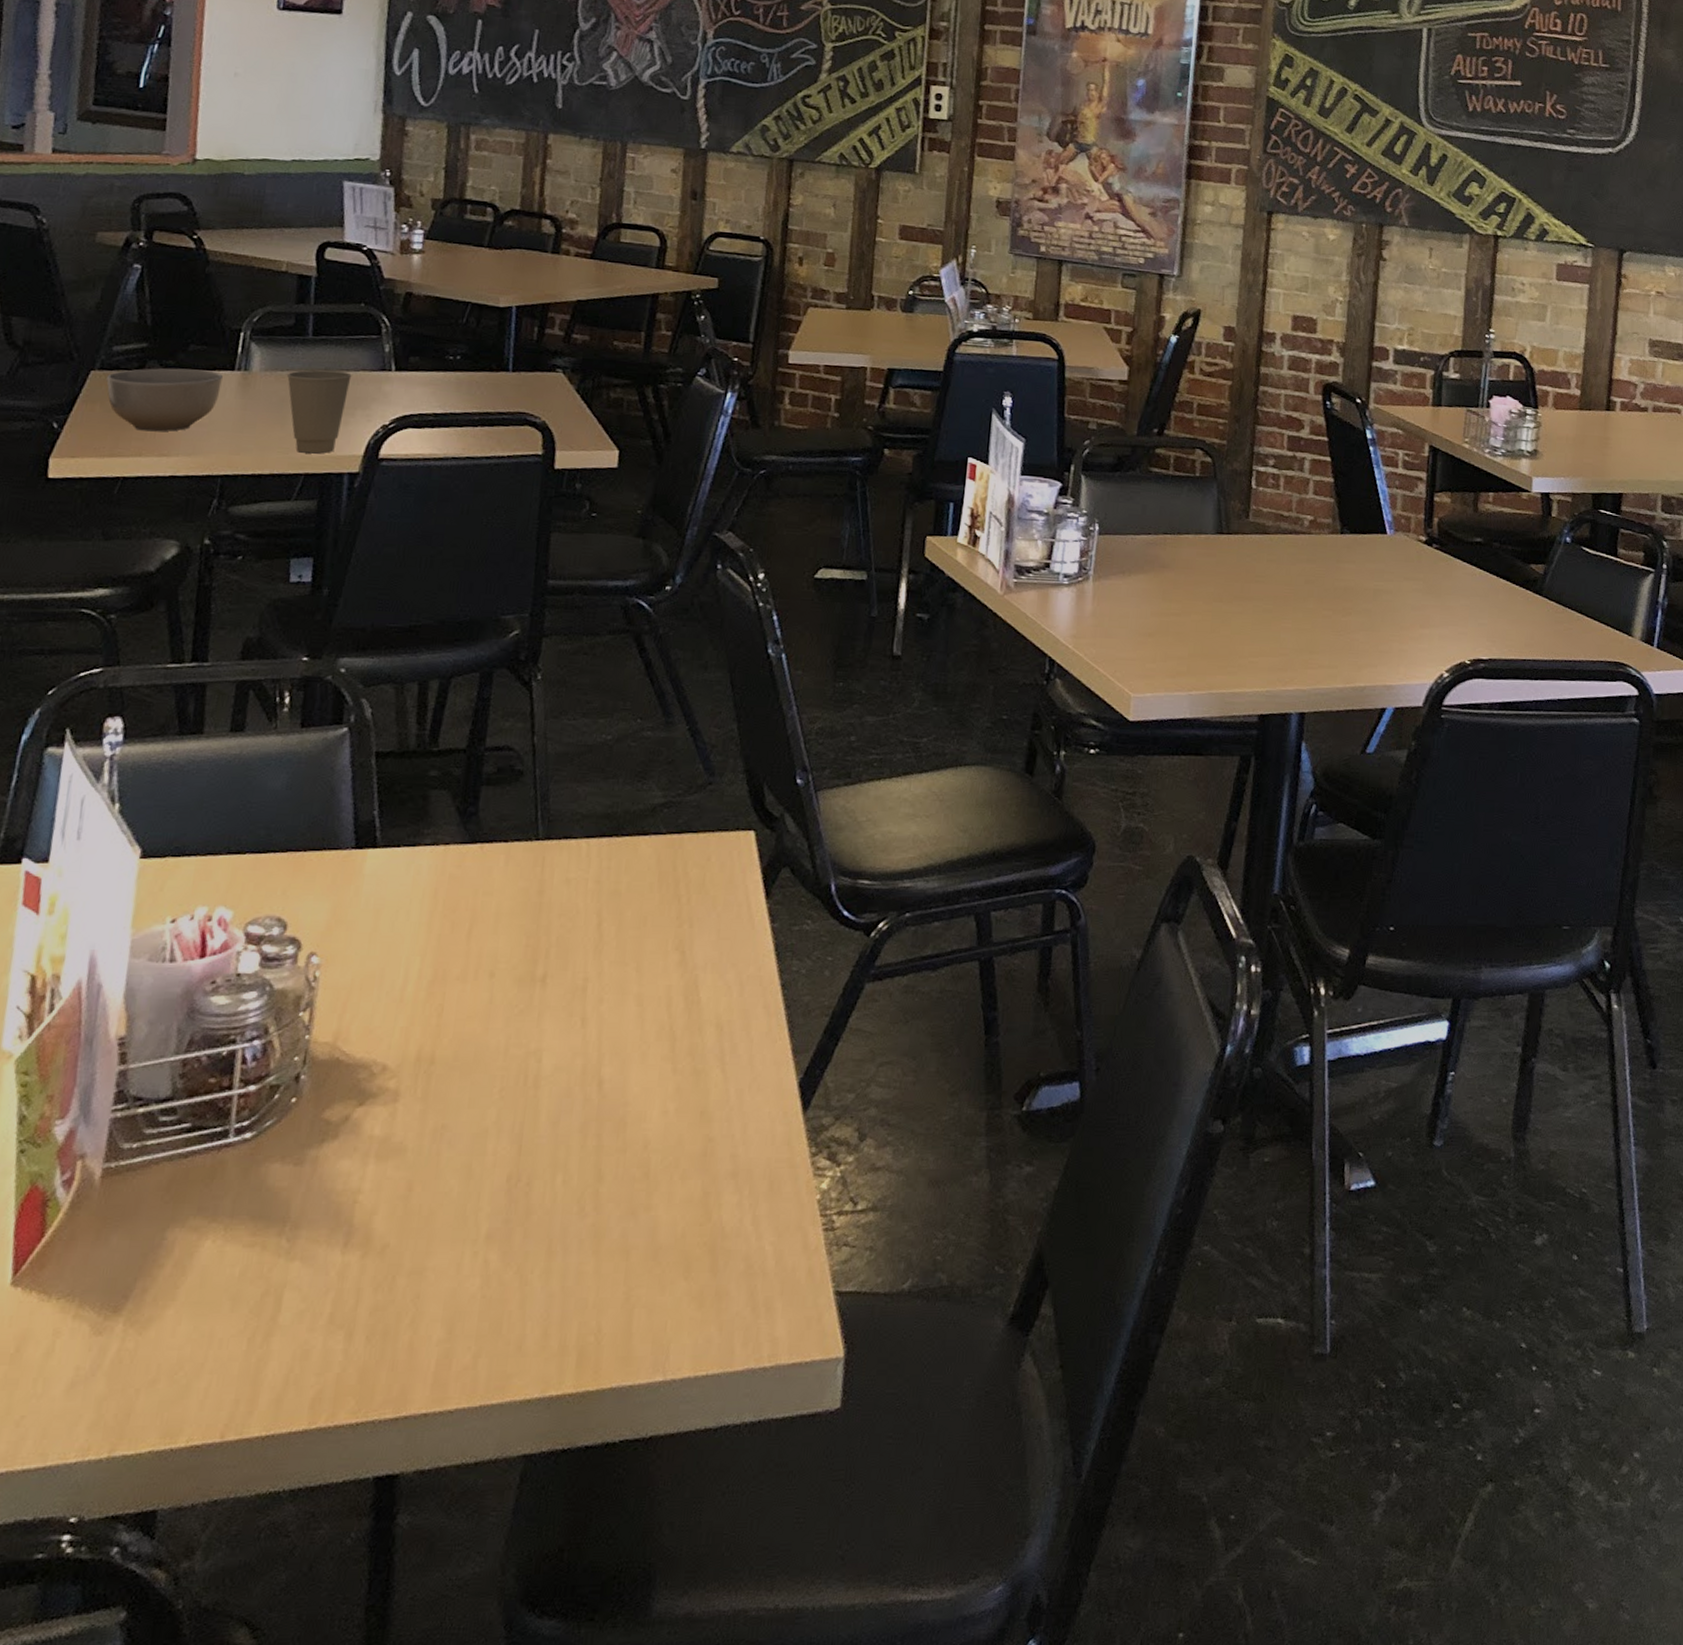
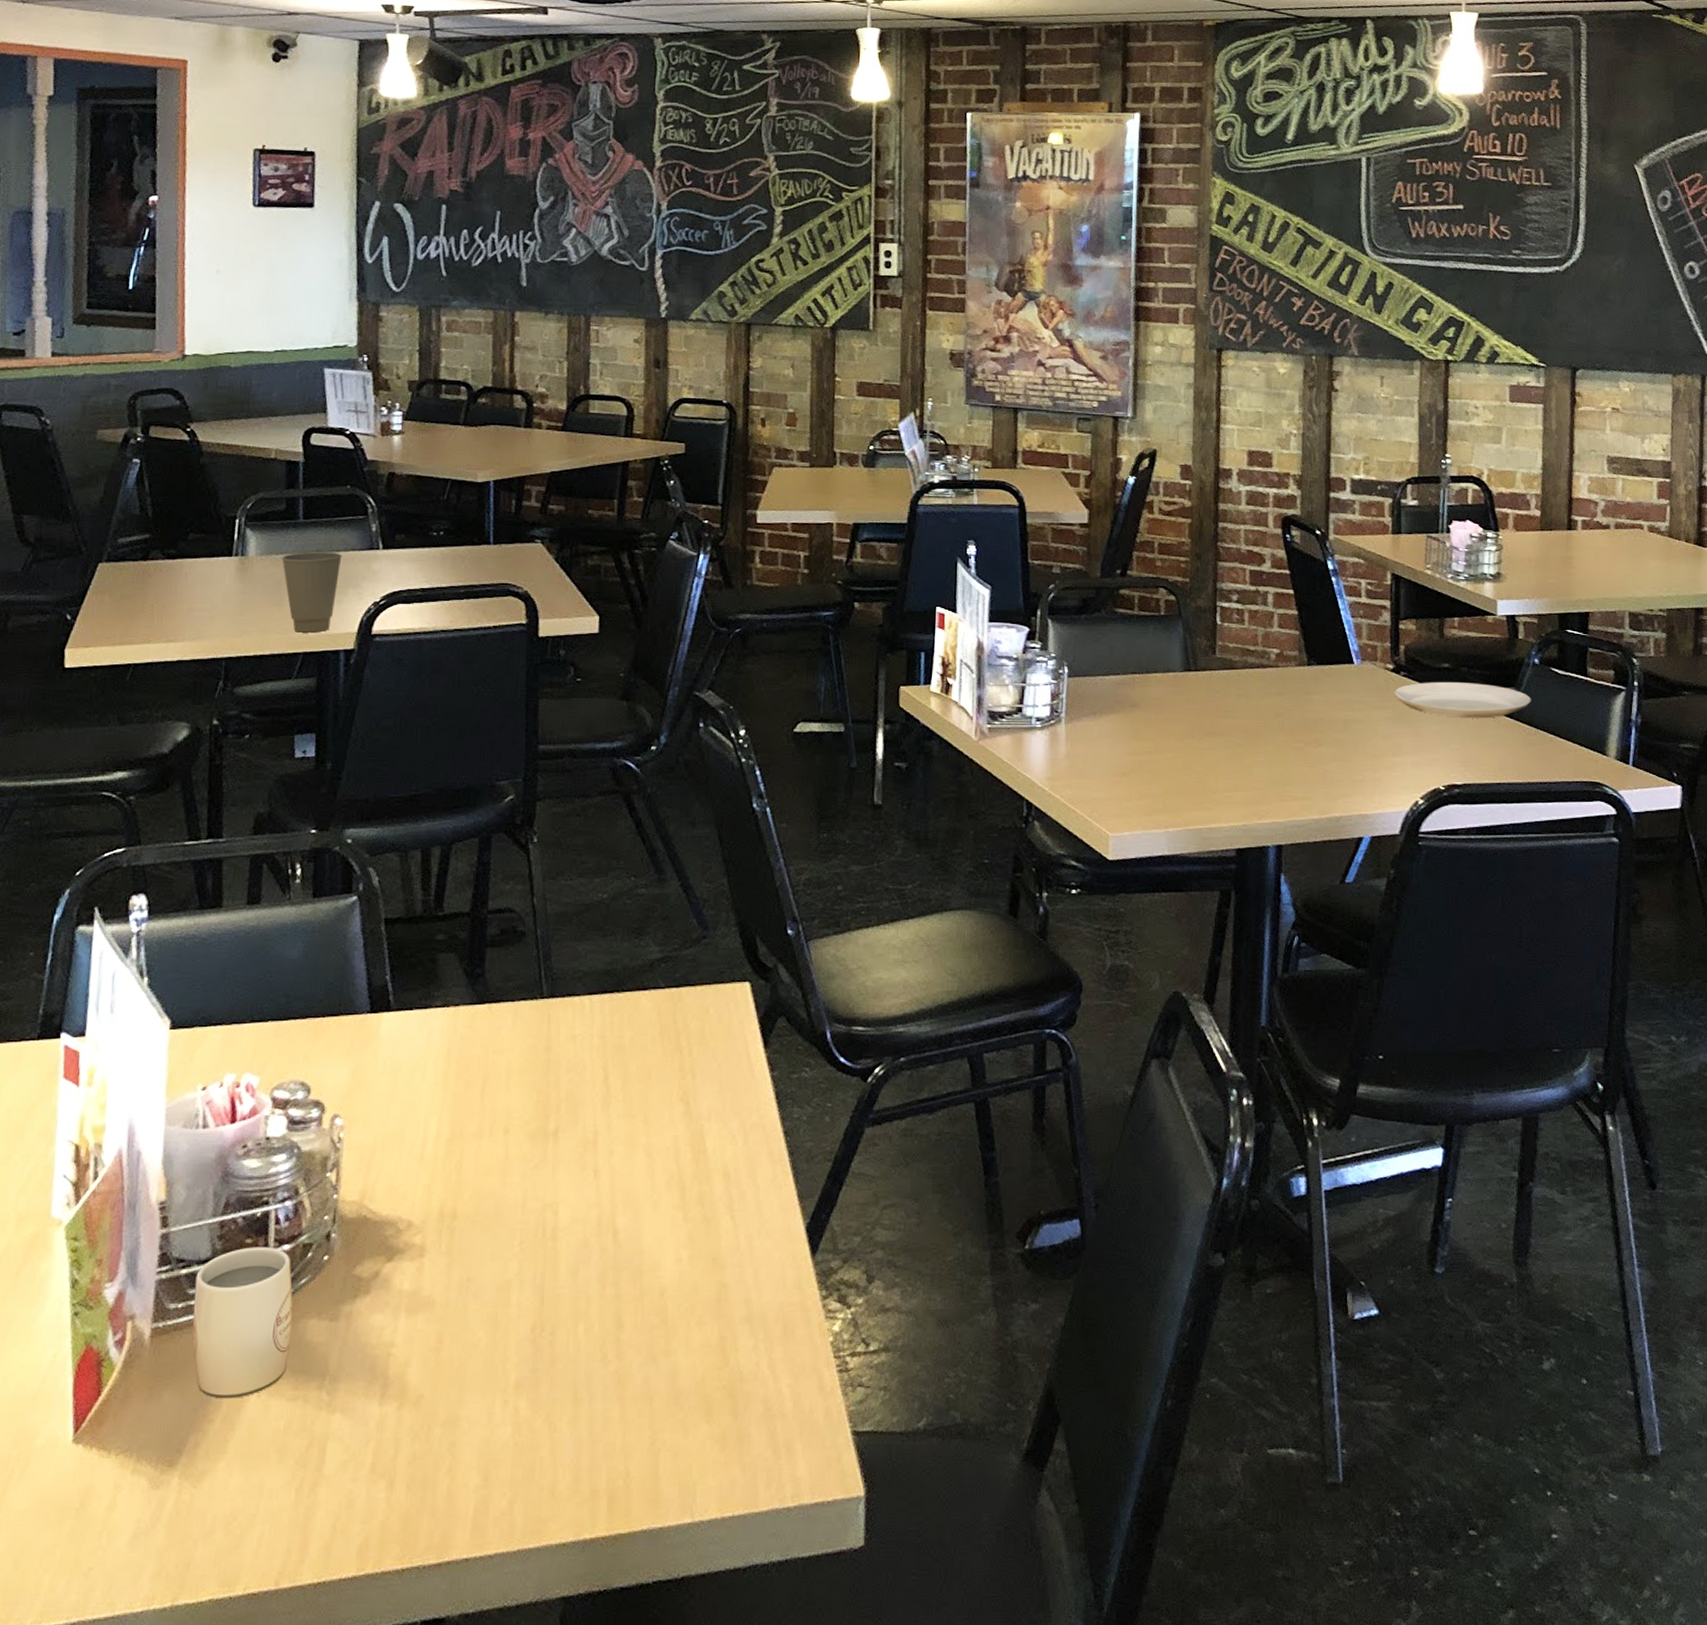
bowl: present [106,368,223,432] -> none [114,557,221,619]
mug: none [146,1086,257,1243] -> present [192,1246,293,1399]
plate: none [1425,555,1561,594] -> present [1394,682,1531,718]

